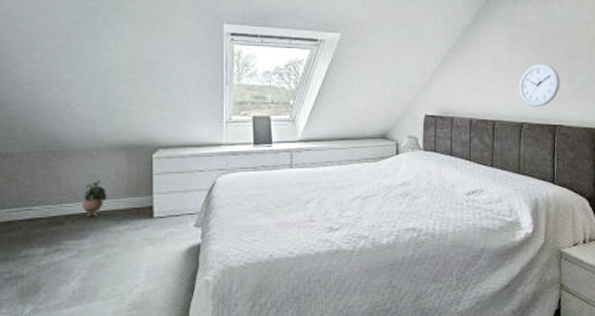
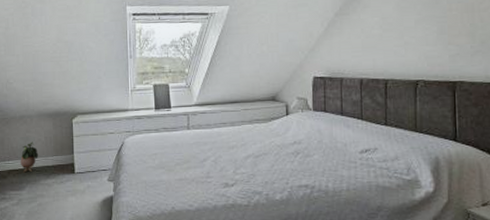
wall clock: present [519,63,560,107] -> none [412,20,459,64]

